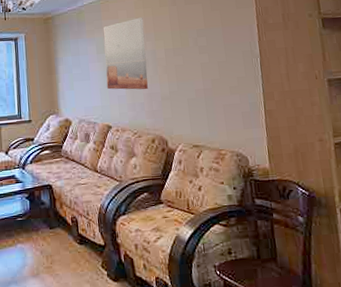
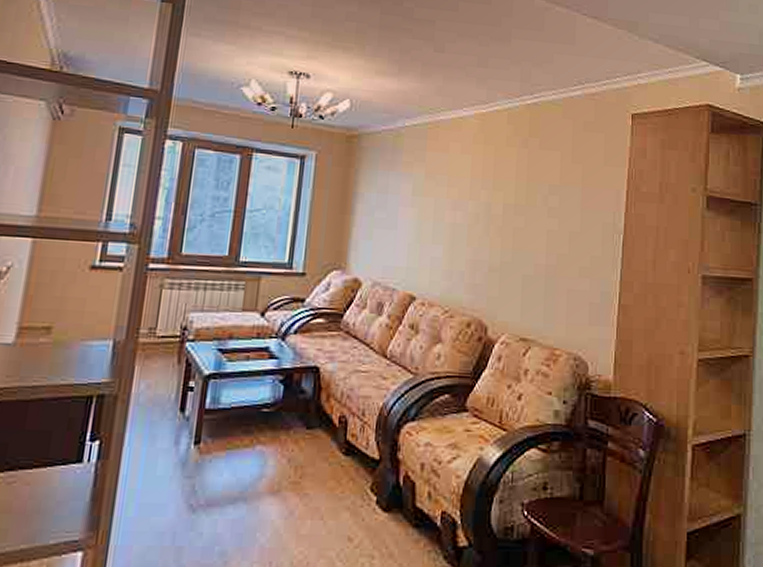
wall art: present [103,17,148,90] -> none [418,155,482,255]

